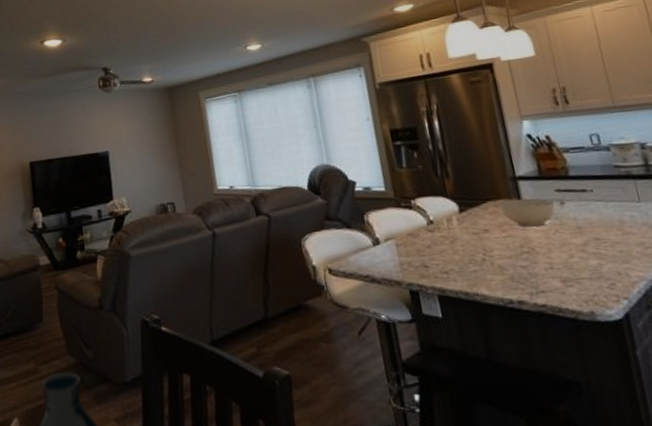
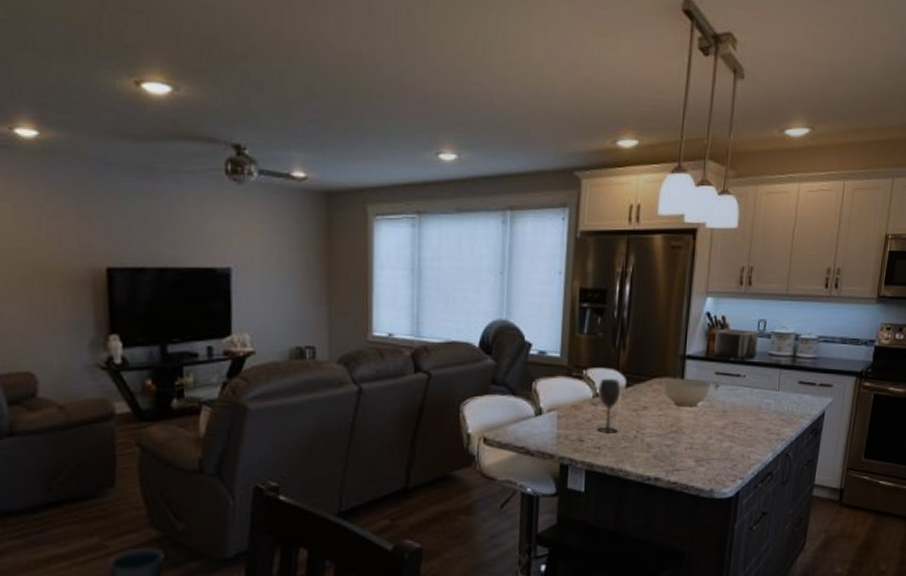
wine glass: none [429,205,462,258] -> present [597,378,622,434]
toaster: none [542,145,600,176] -> present [714,328,759,360]

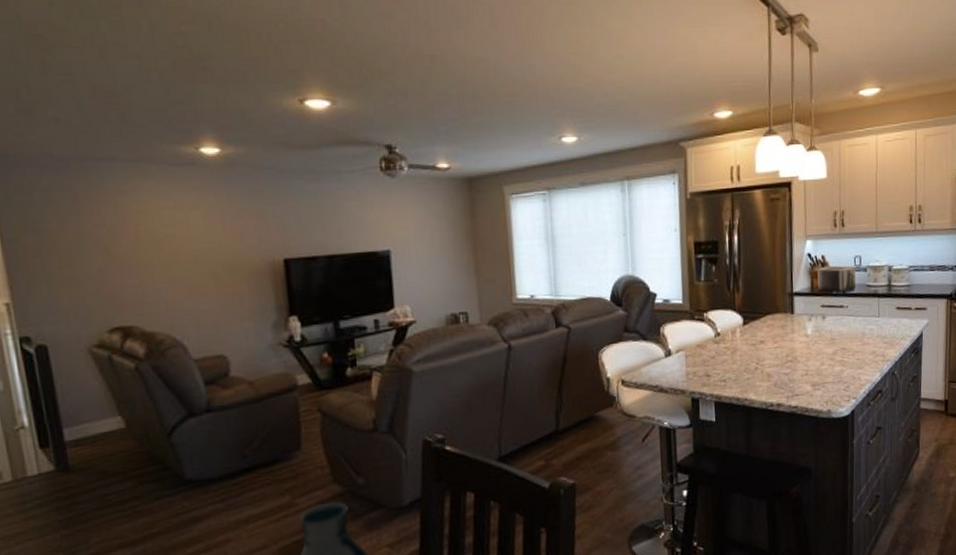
wine glass: present [597,378,622,434] -> none [718,318,740,368]
bowl: present [664,378,711,407] -> none [776,313,818,339]

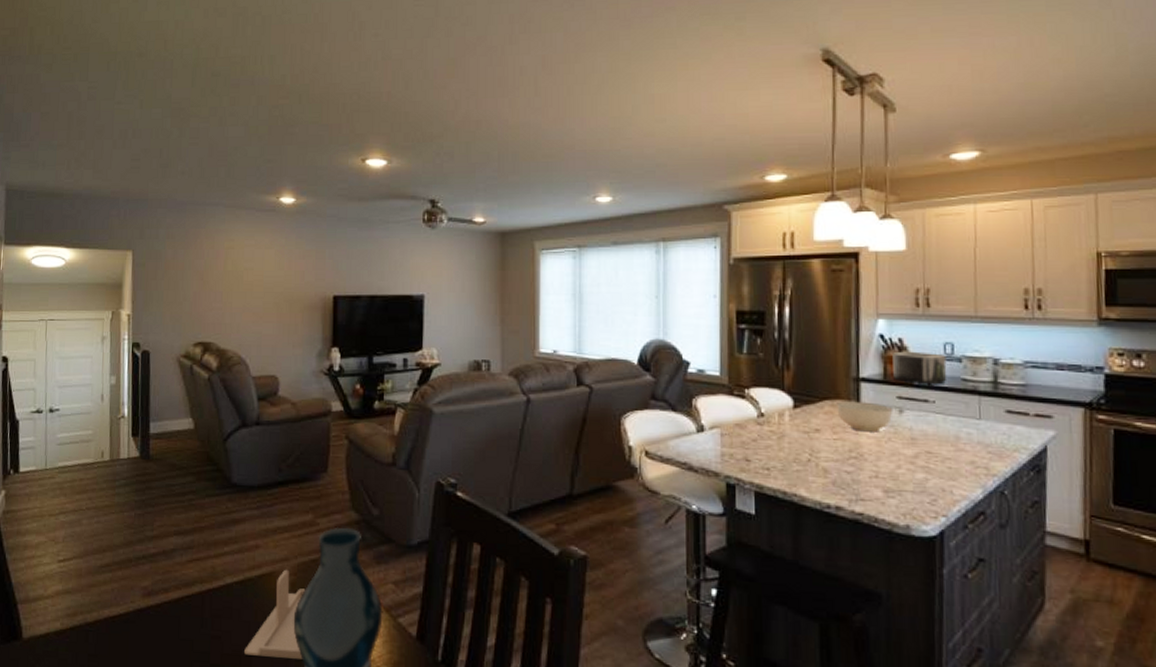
bowl: none [776,313,818,339] -> present [837,401,893,432]

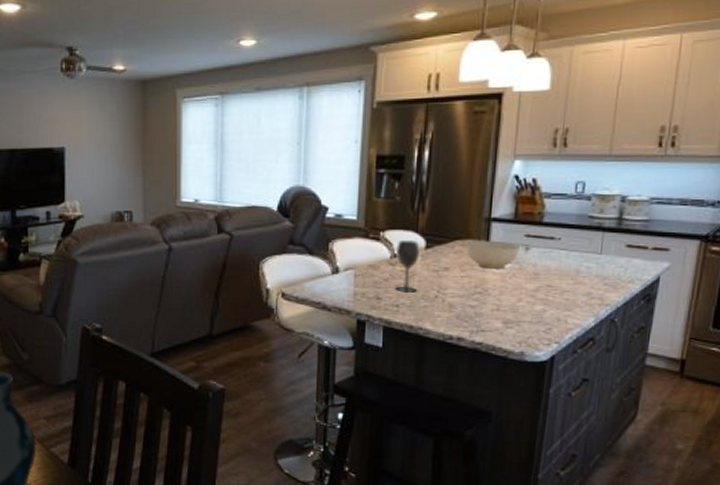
wine glass: none [761,398,790,455] -> present [395,239,421,293]
toaster: present [892,351,947,385] -> none [524,191,577,223]

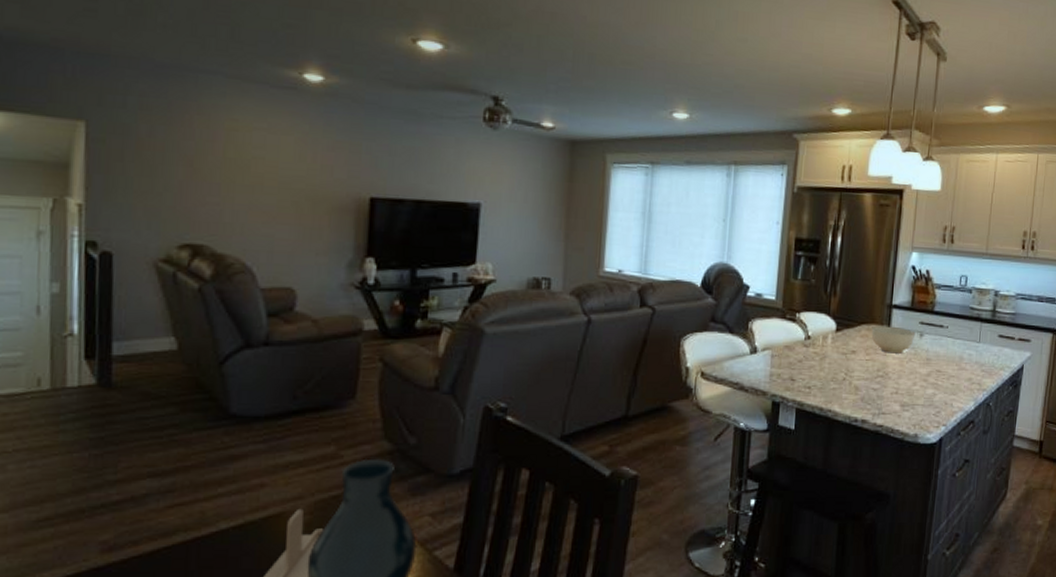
wine glass: present [395,239,421,293] -> none [809,322,832,375]

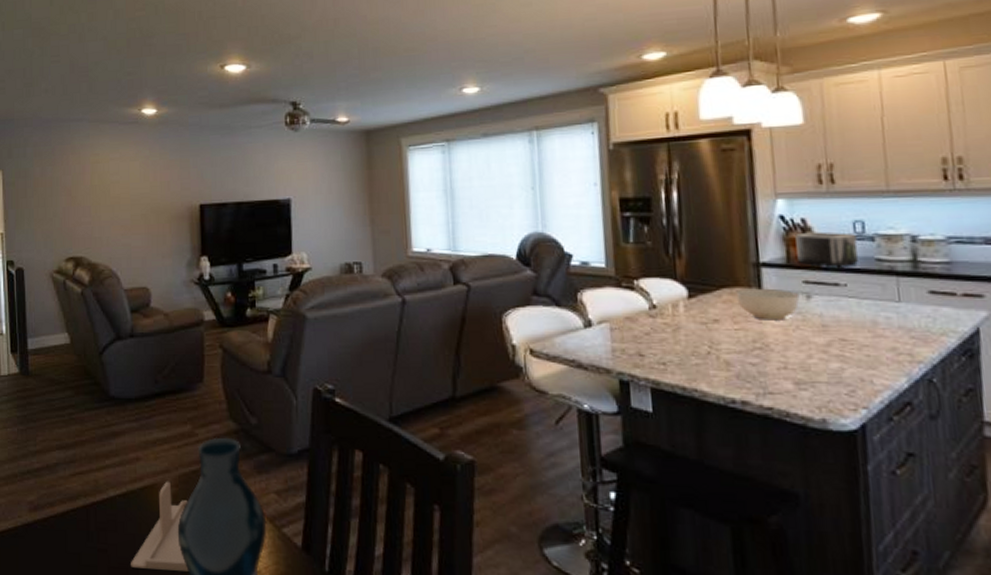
toaster: none [919,281,961,312] -> present [795,231,860,267]

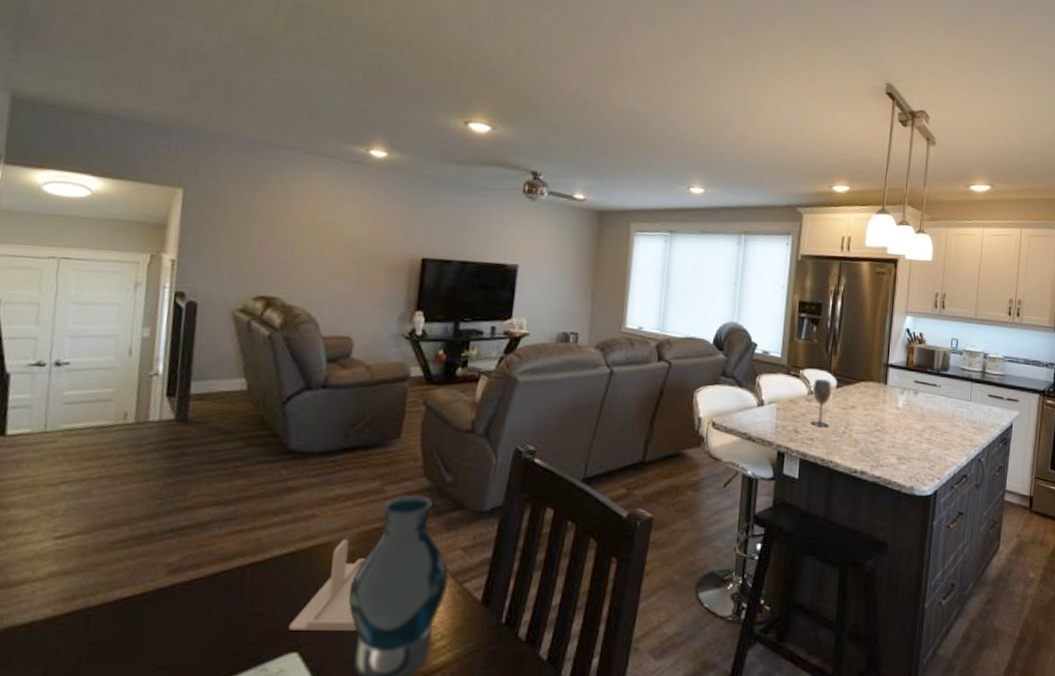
wine glass: none [653,288,685,348] -> present [811,378,833,428]
bowl: present [736,288,800,321] -> none [869,383,911,410]

